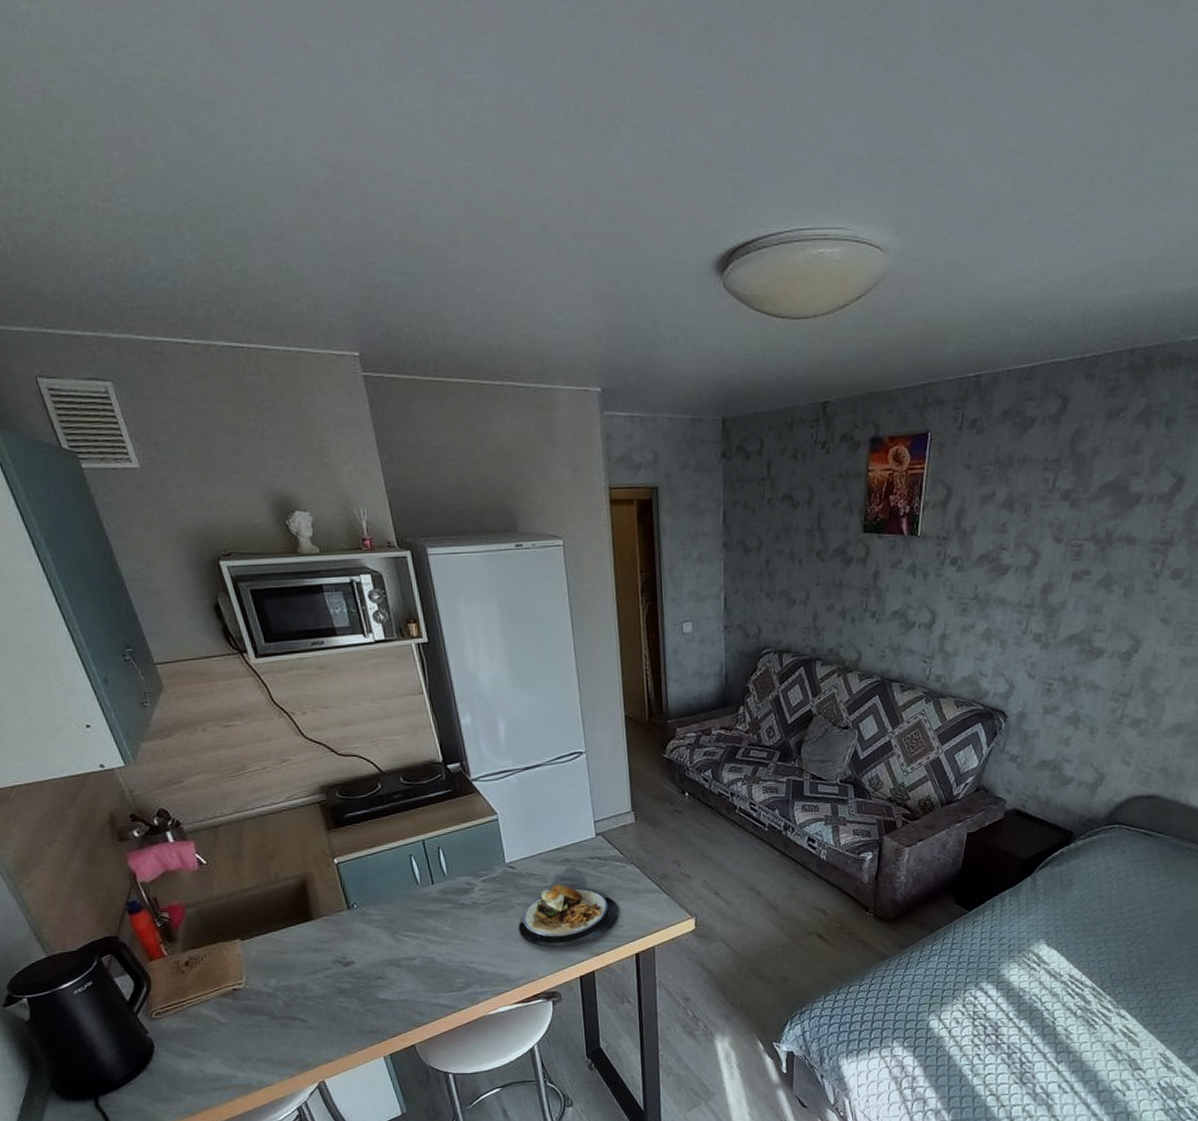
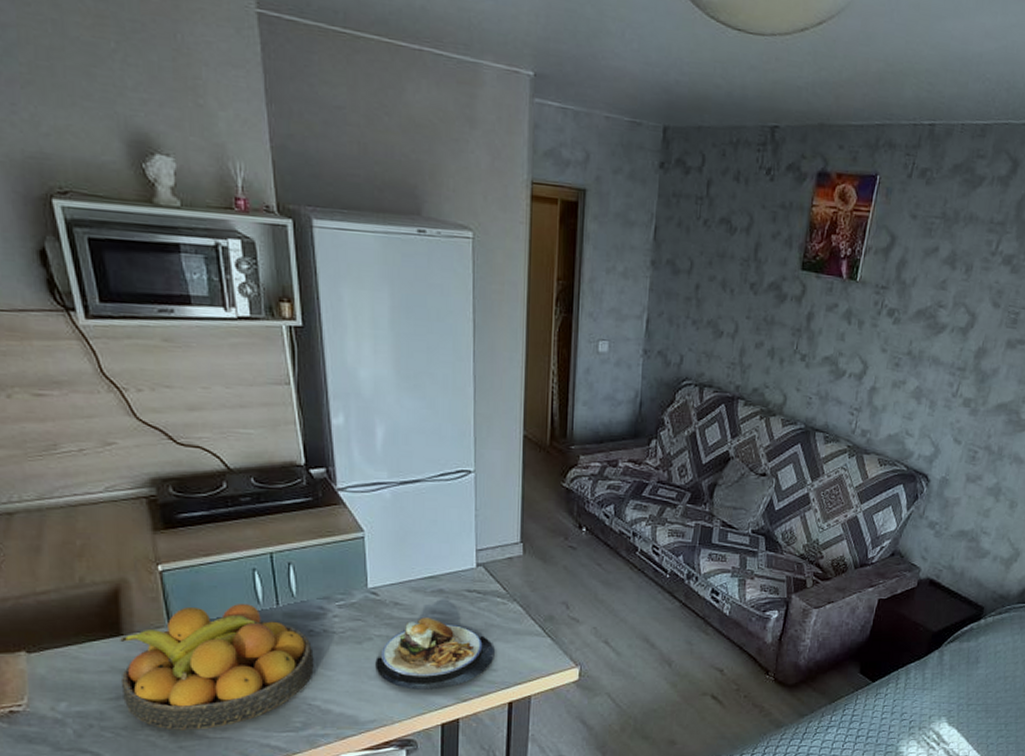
fruit bowl: none [311,885,468,996] -> present [120,604,314,730]

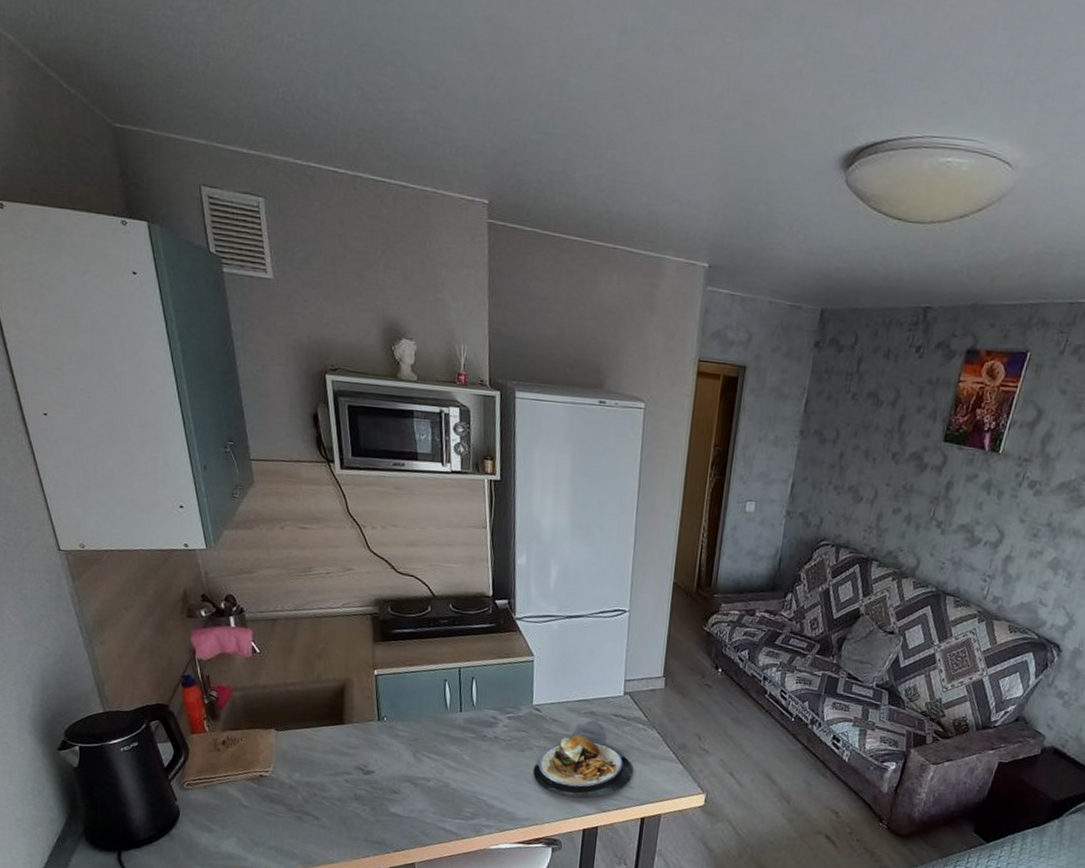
fruit bowl: present [120,604,314,730] -> none [339,706,486,809]

